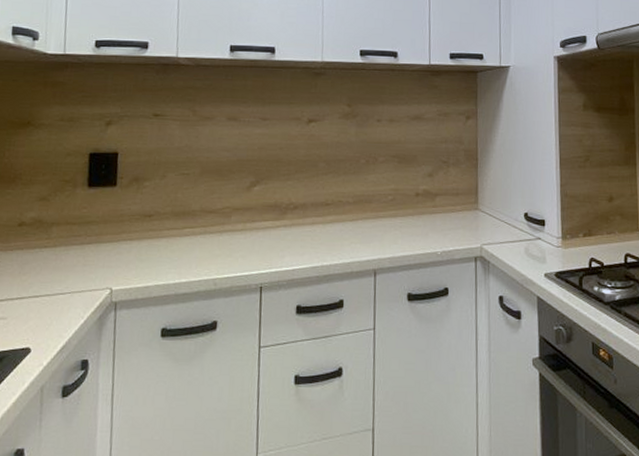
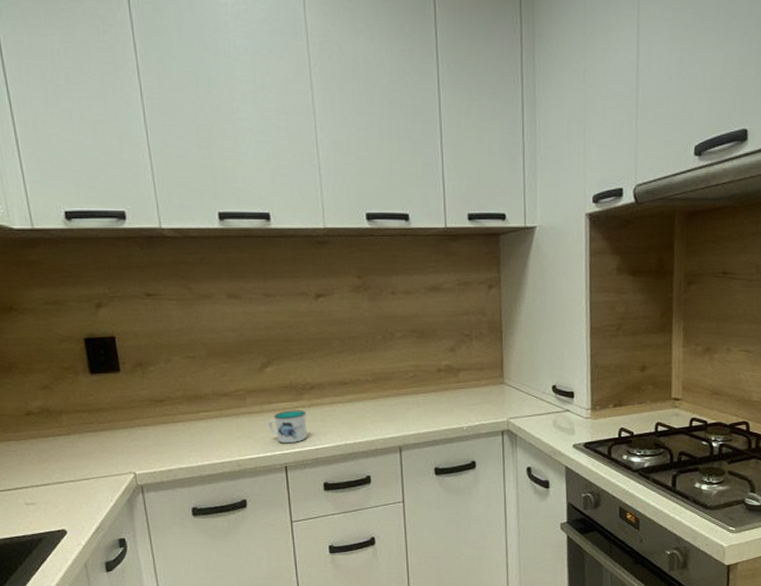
mug: none [249,229,287,264] -> present [268,410,308,444]

